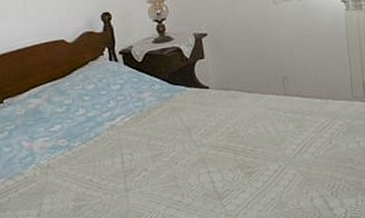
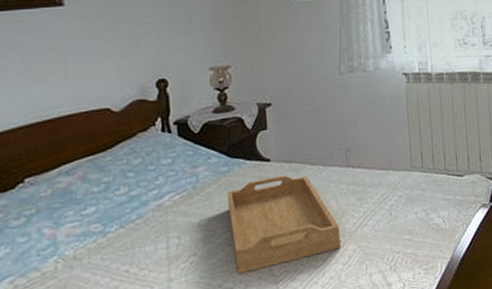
serving tray: none [170,102,281,190] -> present [227,175,341,275]

